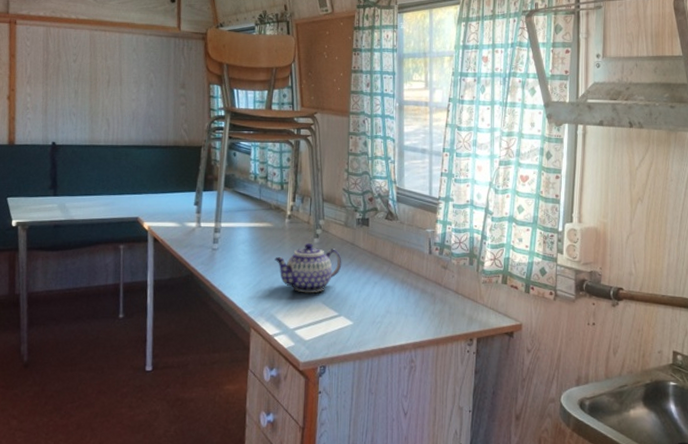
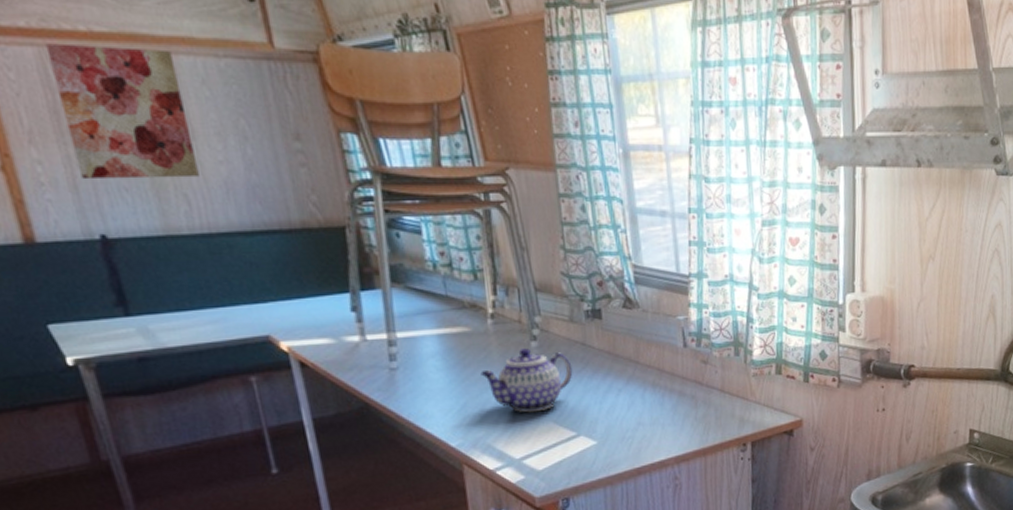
wall art: none [50,25,120,109] -> present [45,43,200,180]

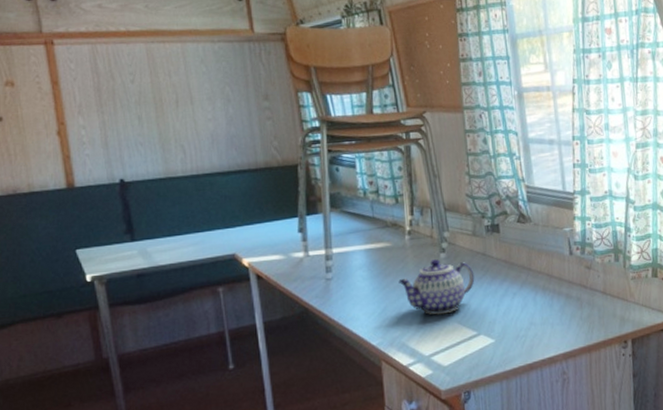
wall art: present [45,43,200,180] -> none [97,40,194,139]

